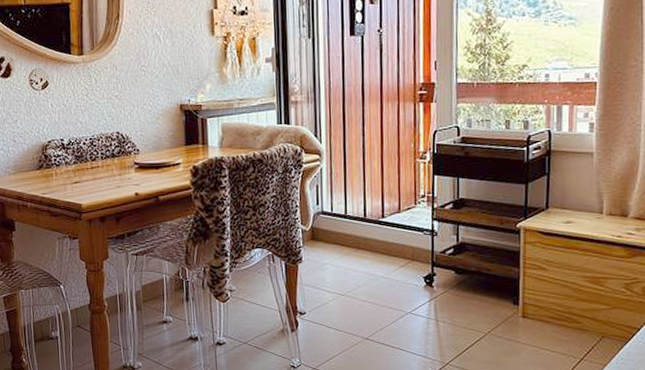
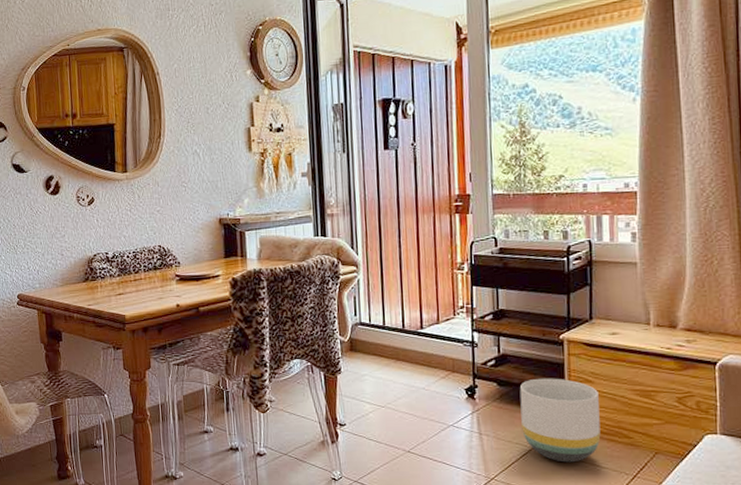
planter: none [476,266,552,347] -> present [519,378,601,463]

